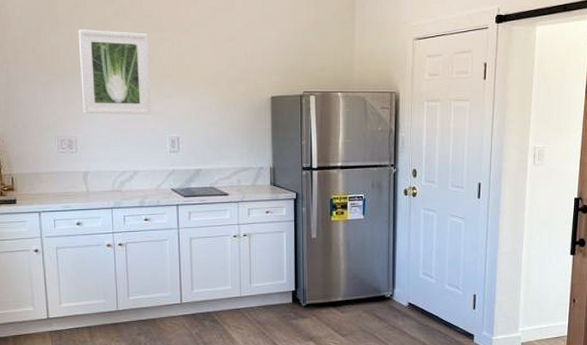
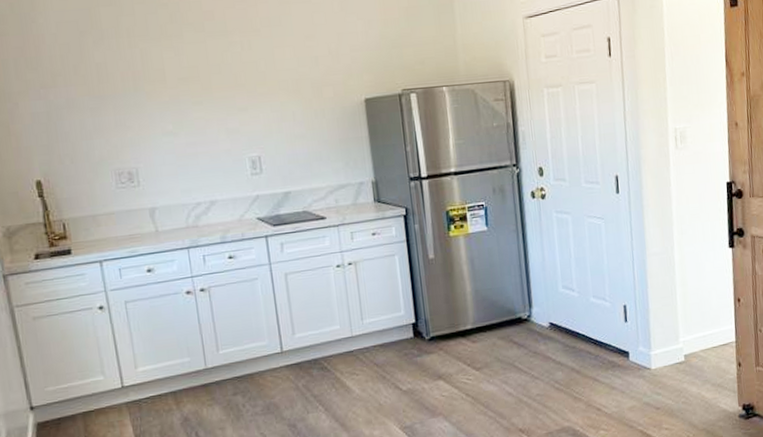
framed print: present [78,29,151,115] -> none [127,38,225,139]

